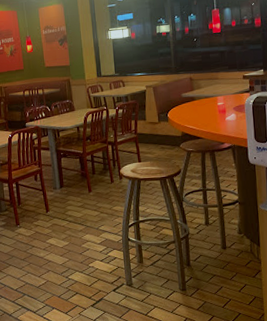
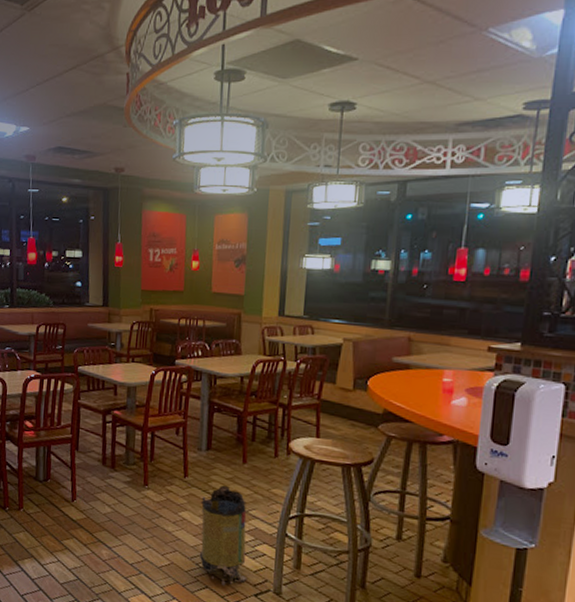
trash can: none [62,212,106,289] -> present [199,485,248,586]

